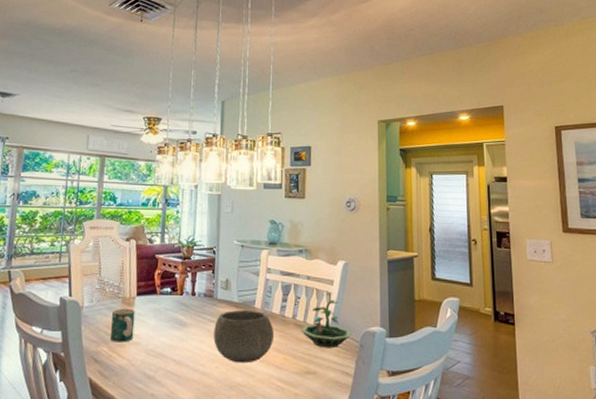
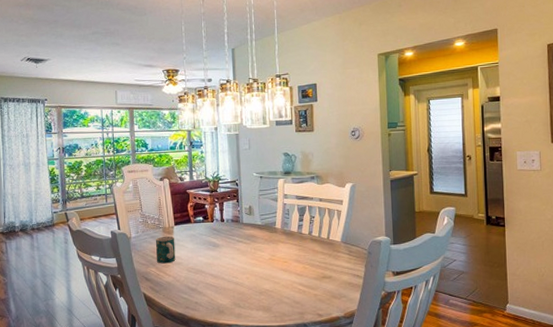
bowl: present [214,309,275,364] -> none [242,230,294,274]
terrarium: present [301,292,352,348] -> none [316,211,361,257]

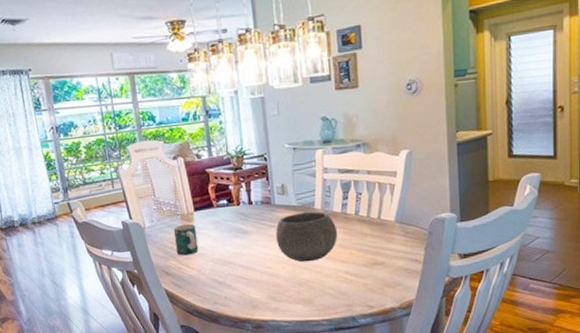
bowl: none [242,230,294,274] -> present [275,211,338,263]

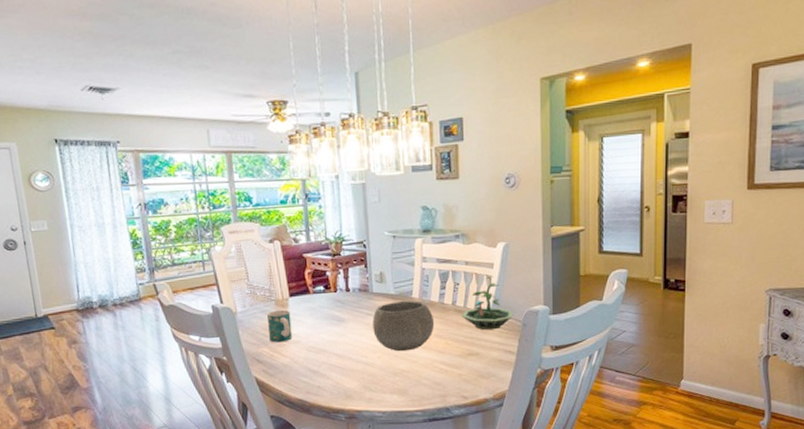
terrarium: none [365,184,419,240] -> present [461,276,514,330]

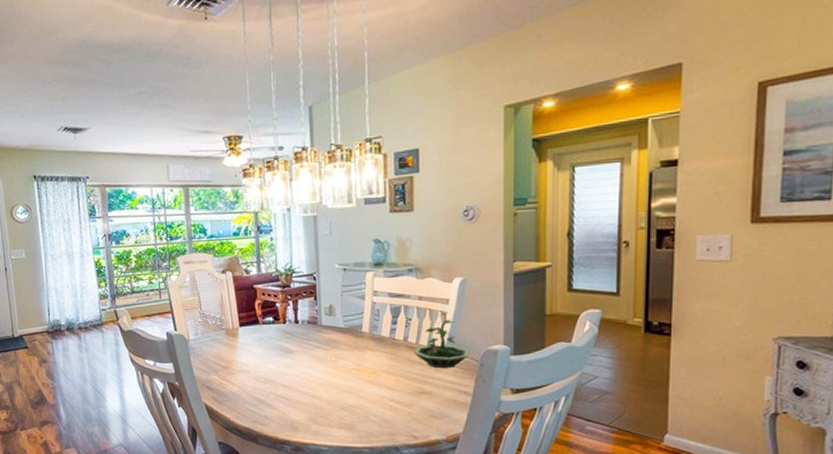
mug: present [267,309,293,343] -> none [218,339,242,371]
bowl: present [372,300,435,352] -> none [321,334,385,386]

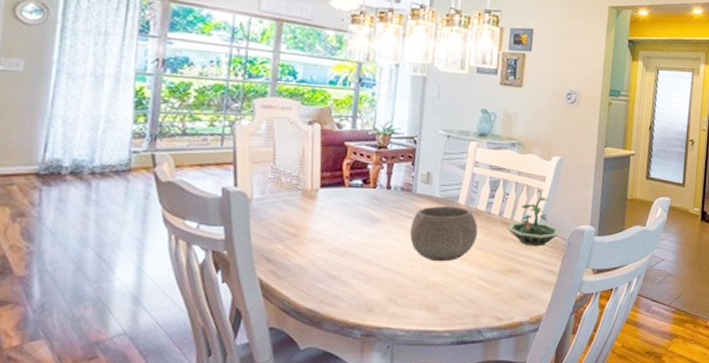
bowl: none [321,334,385,386] -> present [410,205,479,262]

